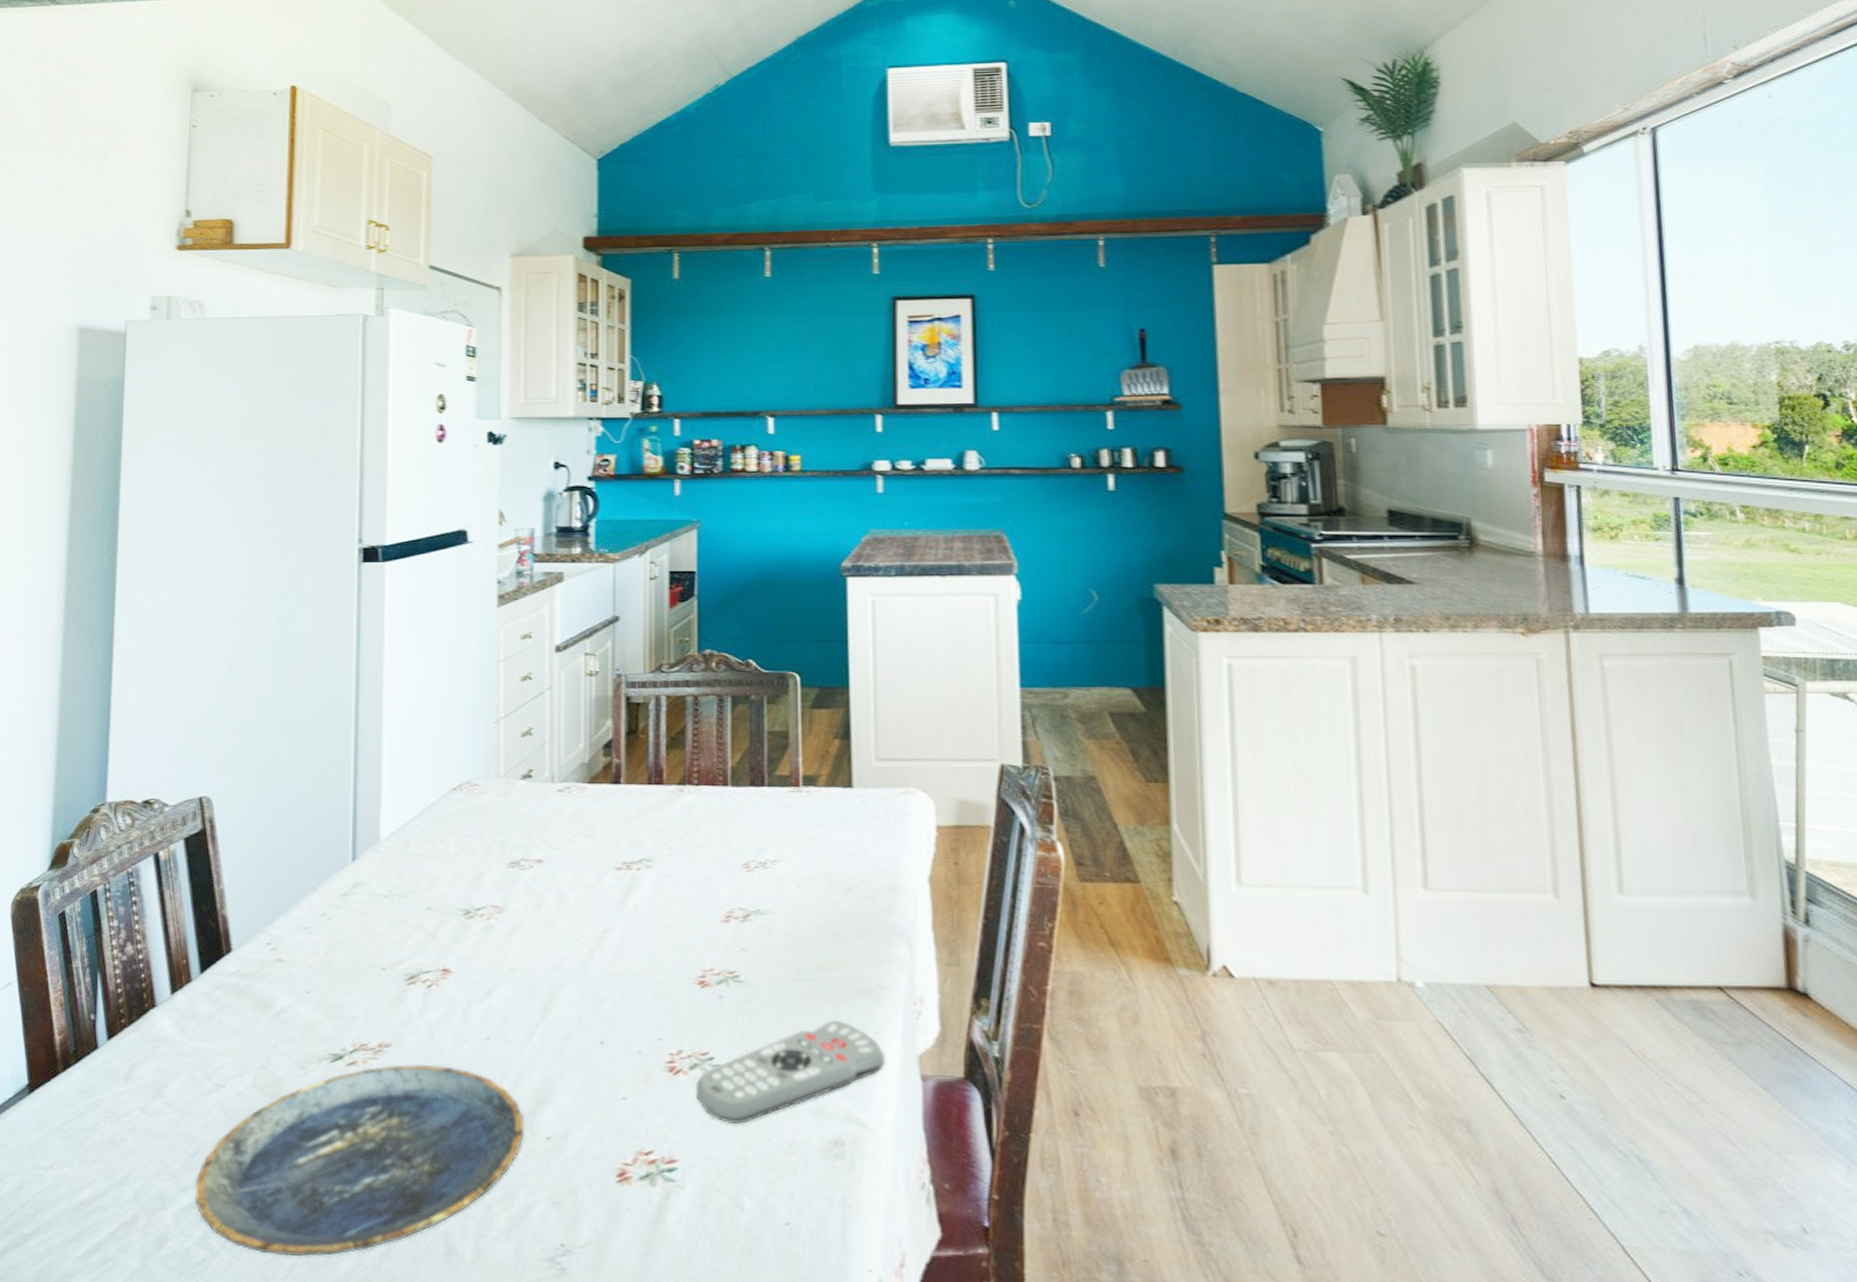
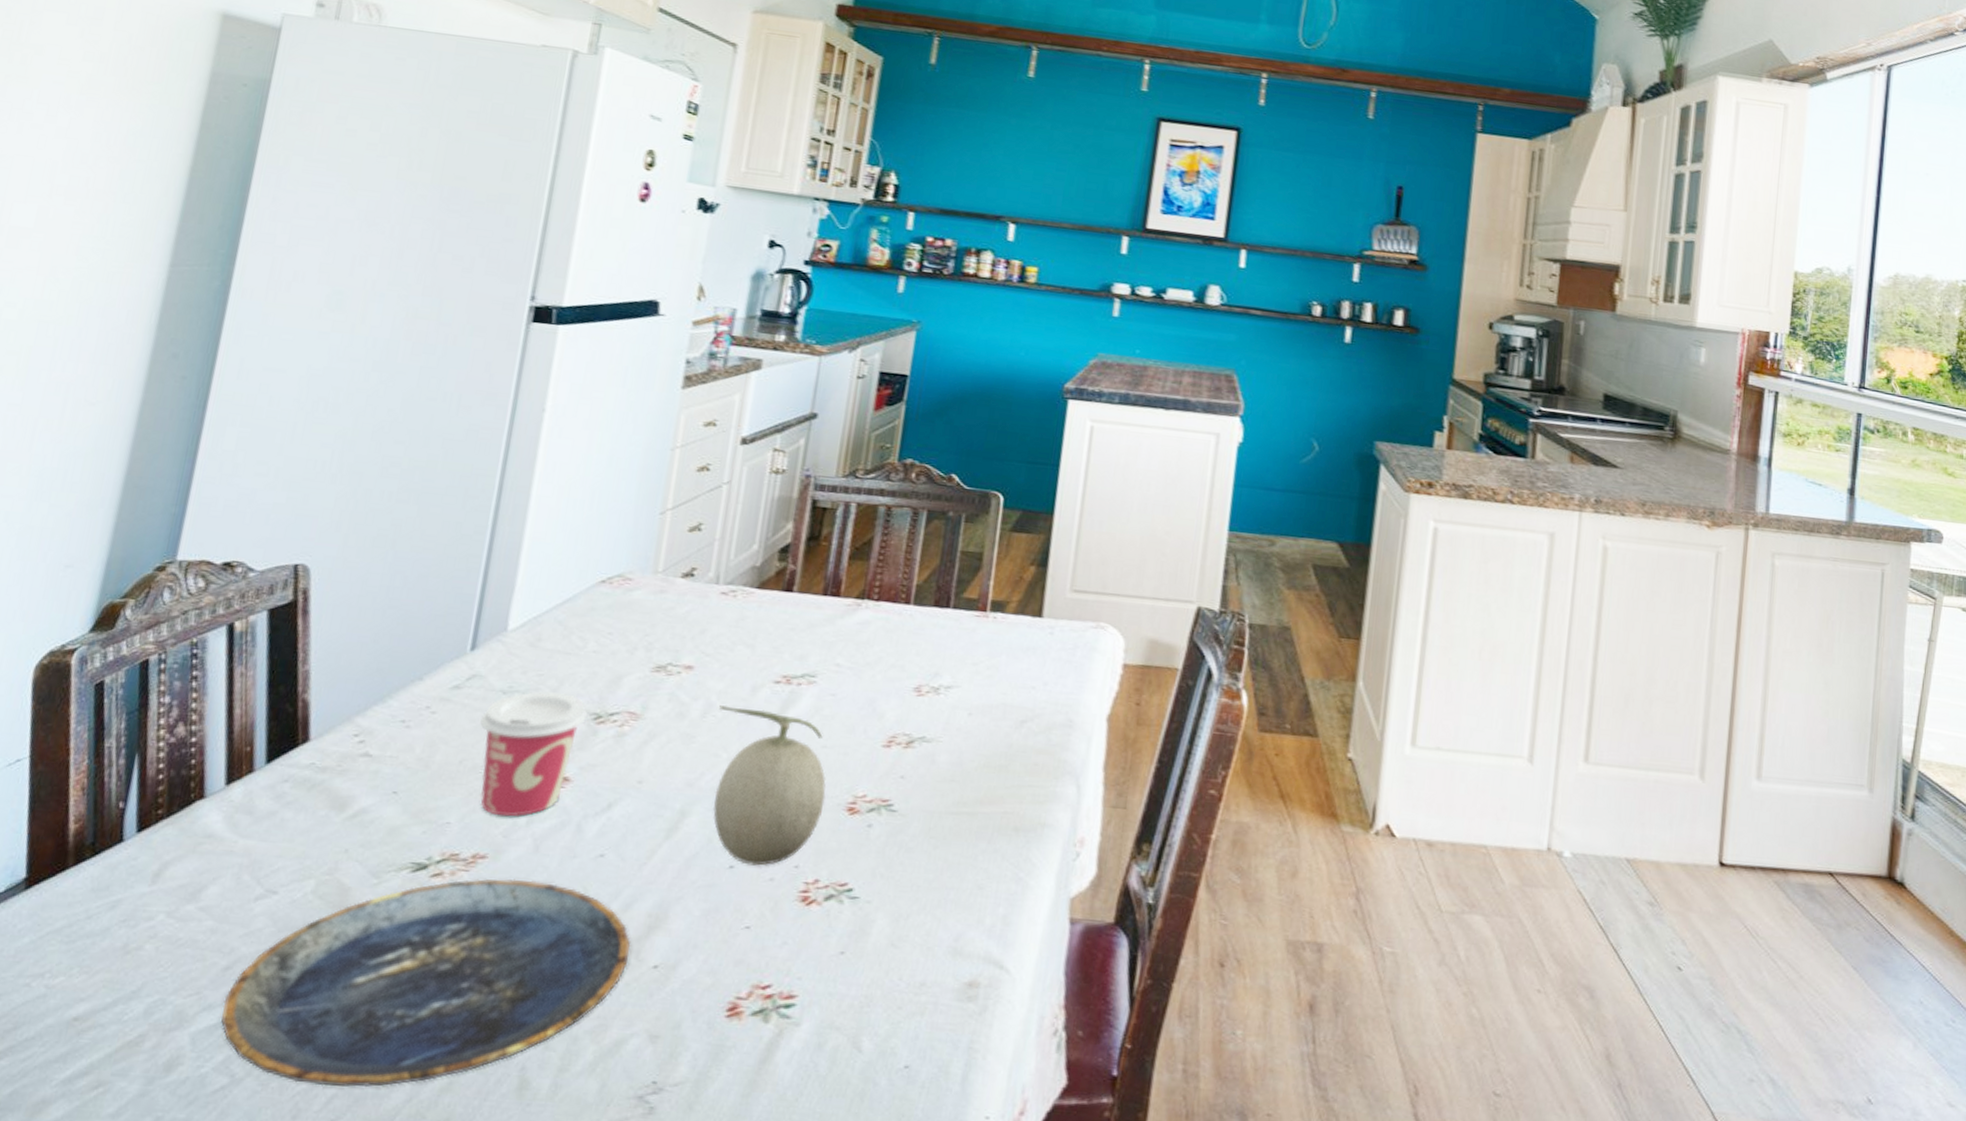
cup: none [369,893,458,1008] -> present [480,691,588,817]
fruit: none [571,894,677,1040] -> present [712,705,827,866]
remote control: present [696,1019,887,1125] -> none [827,856,1037,961]

